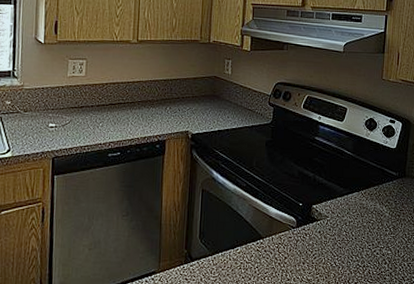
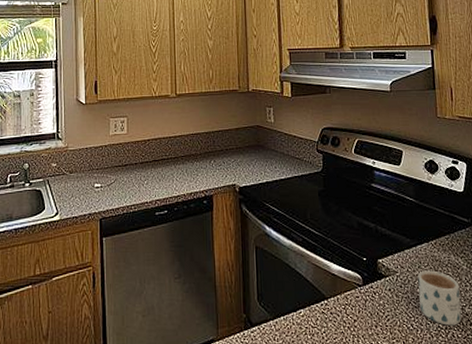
mug: none [344,216,381,264] -> present [417,270,462,326]

